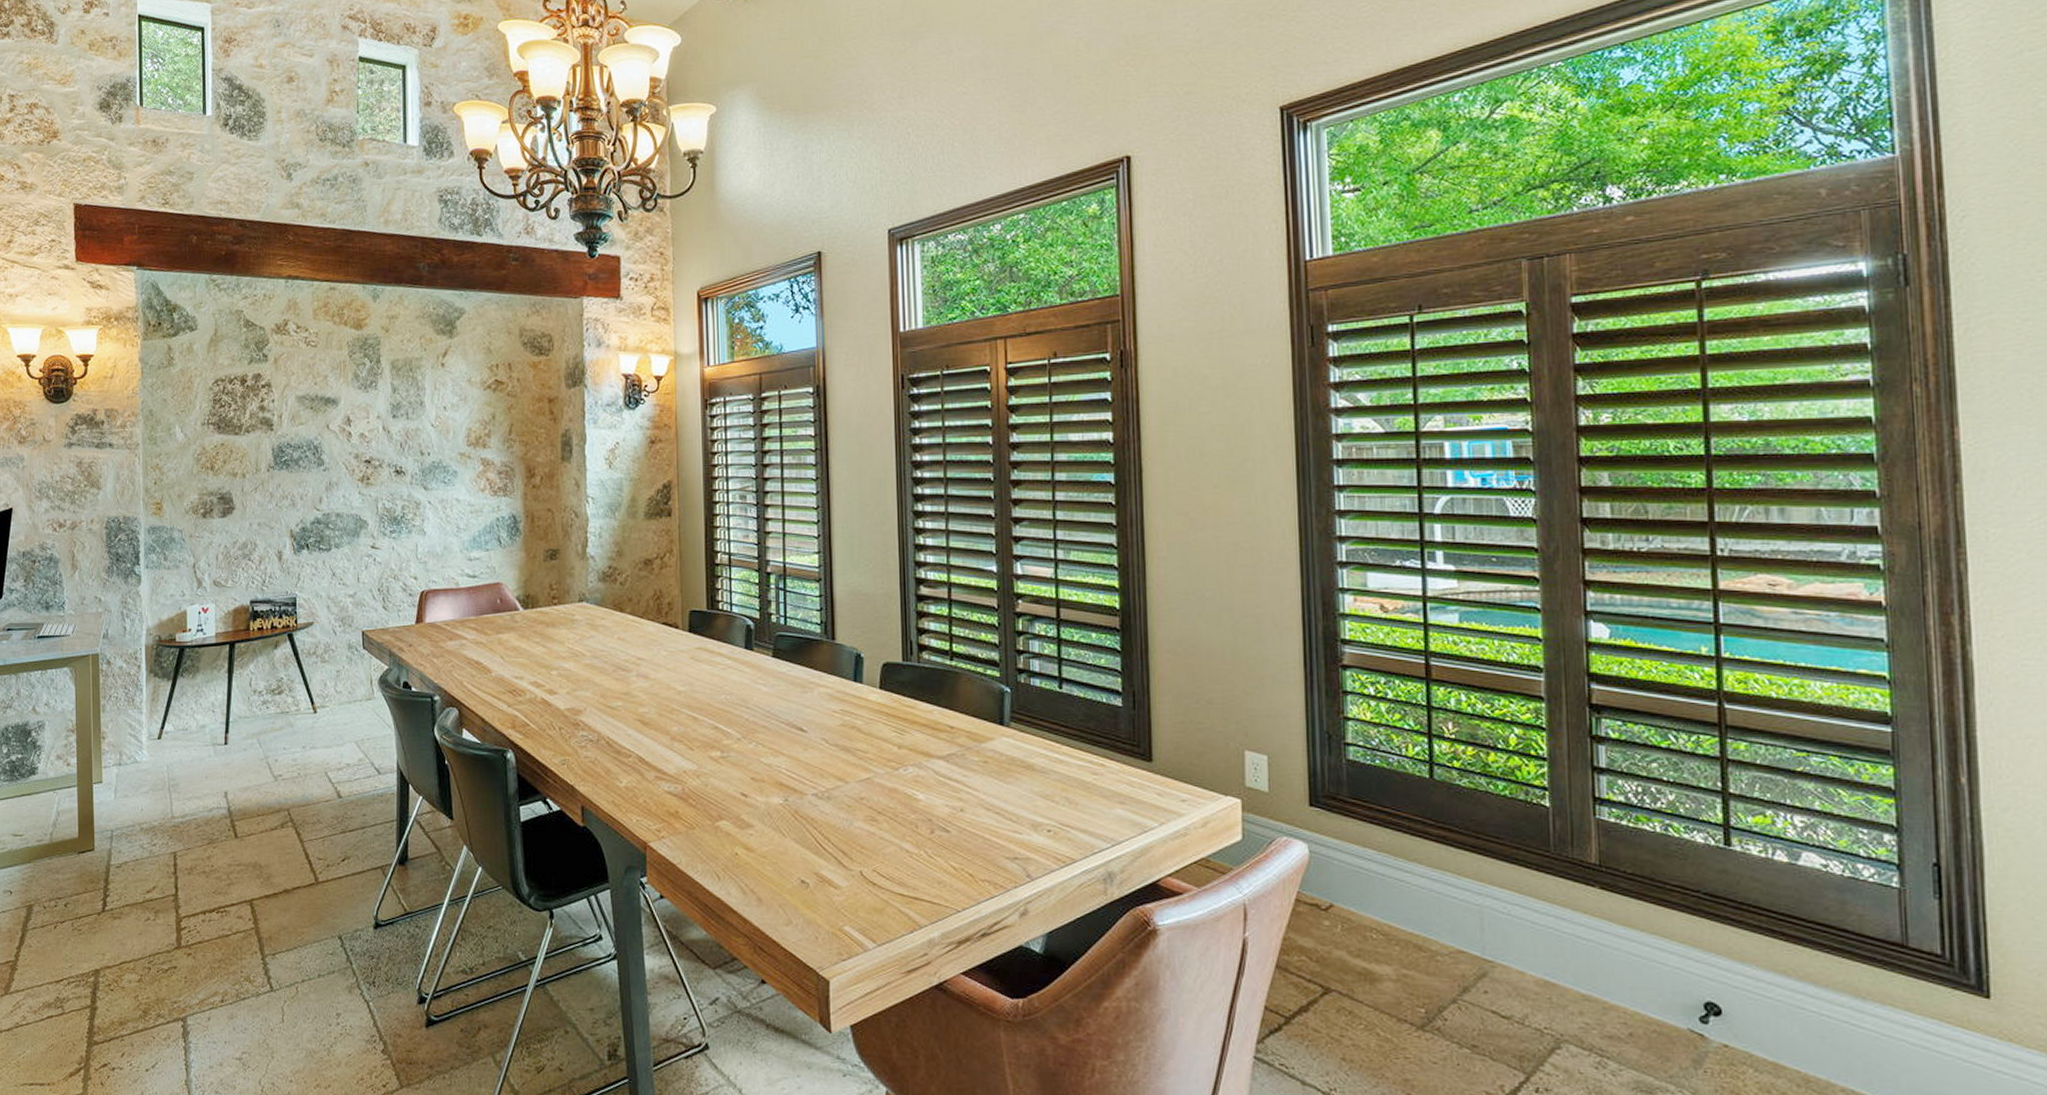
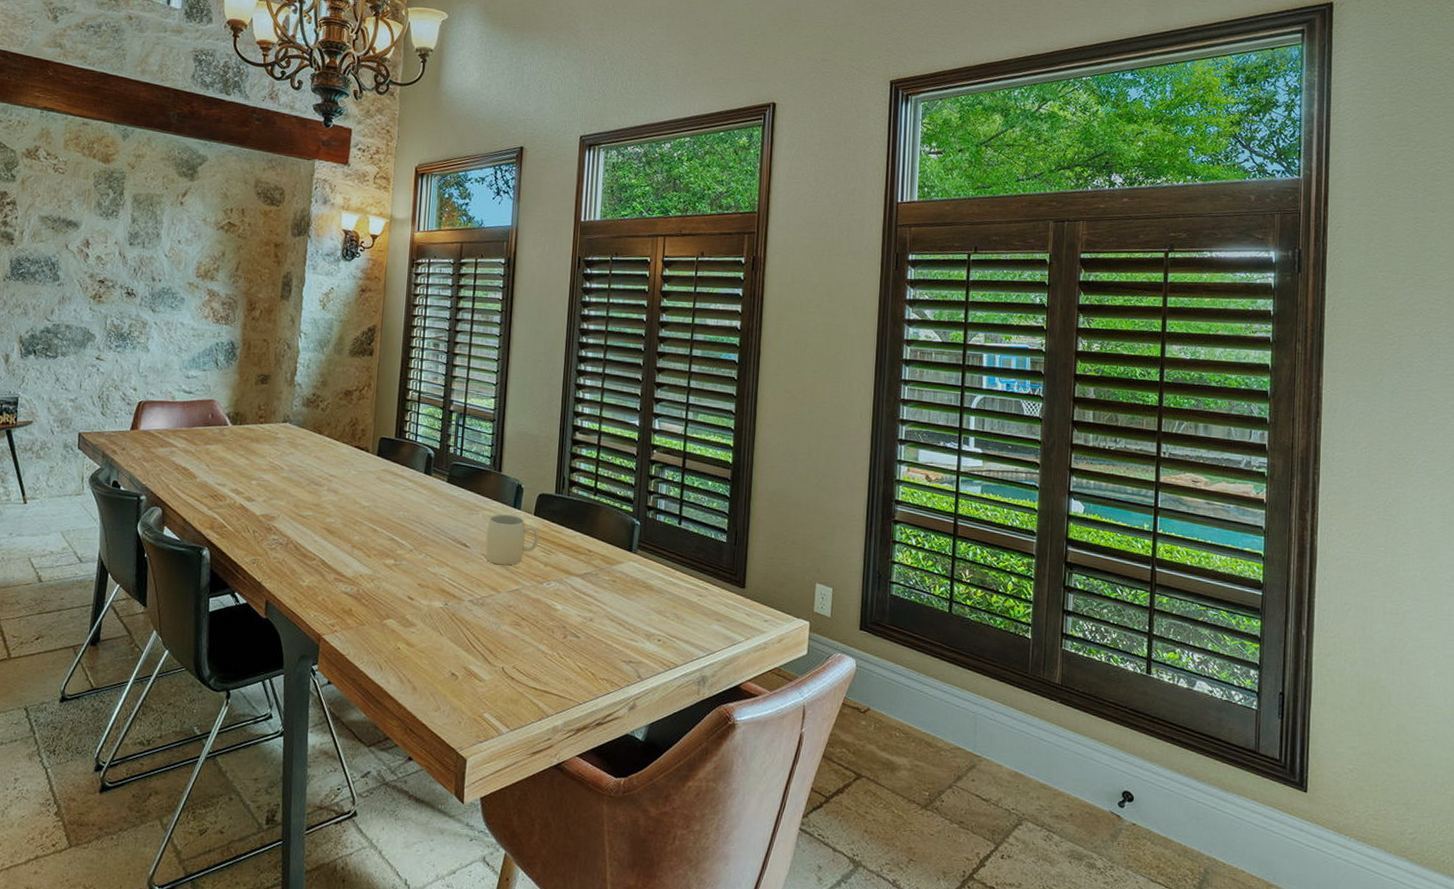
mug: none [824,690,888,751] -> present [485,514,539,566]

